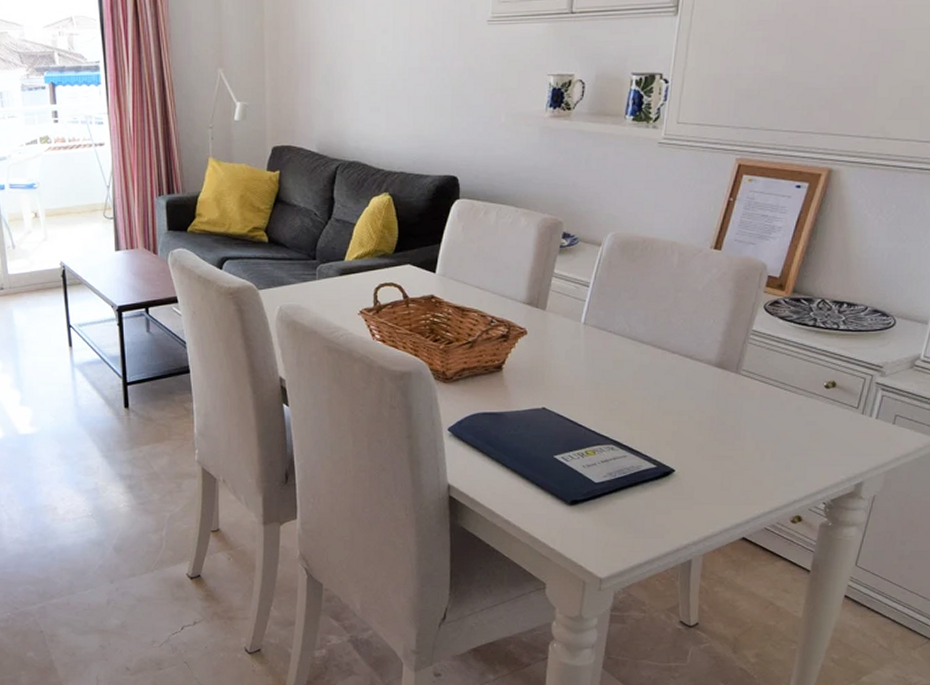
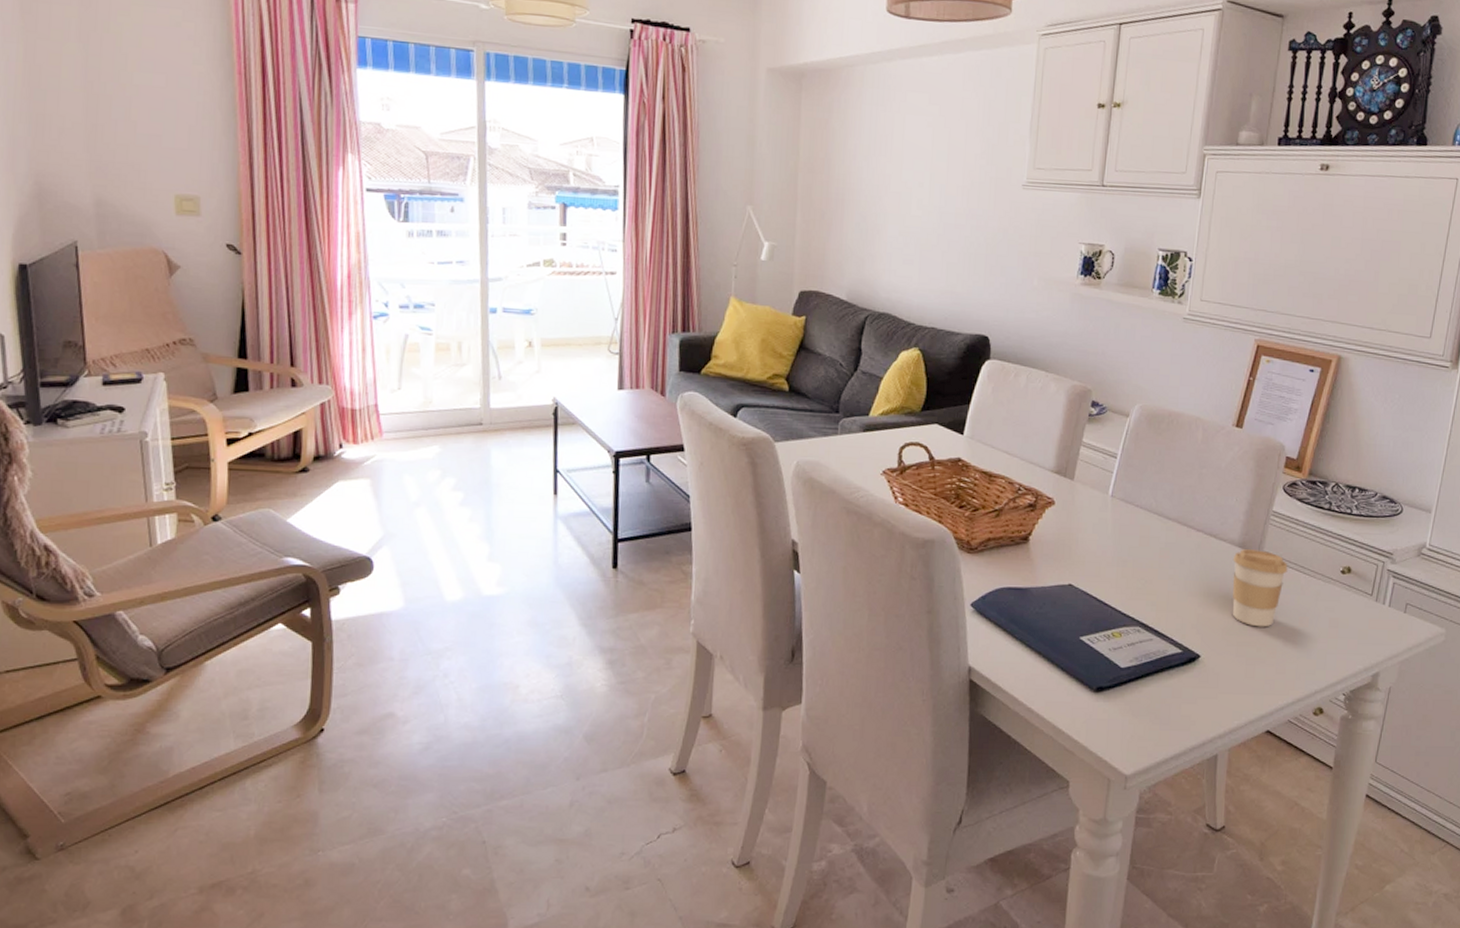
coffee cup: none [708,368,768,442] -> present [1232,549,1288,627]

